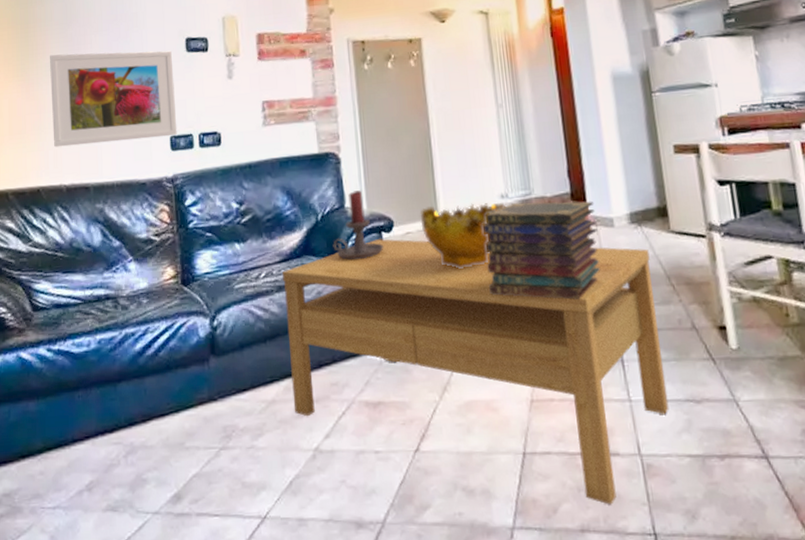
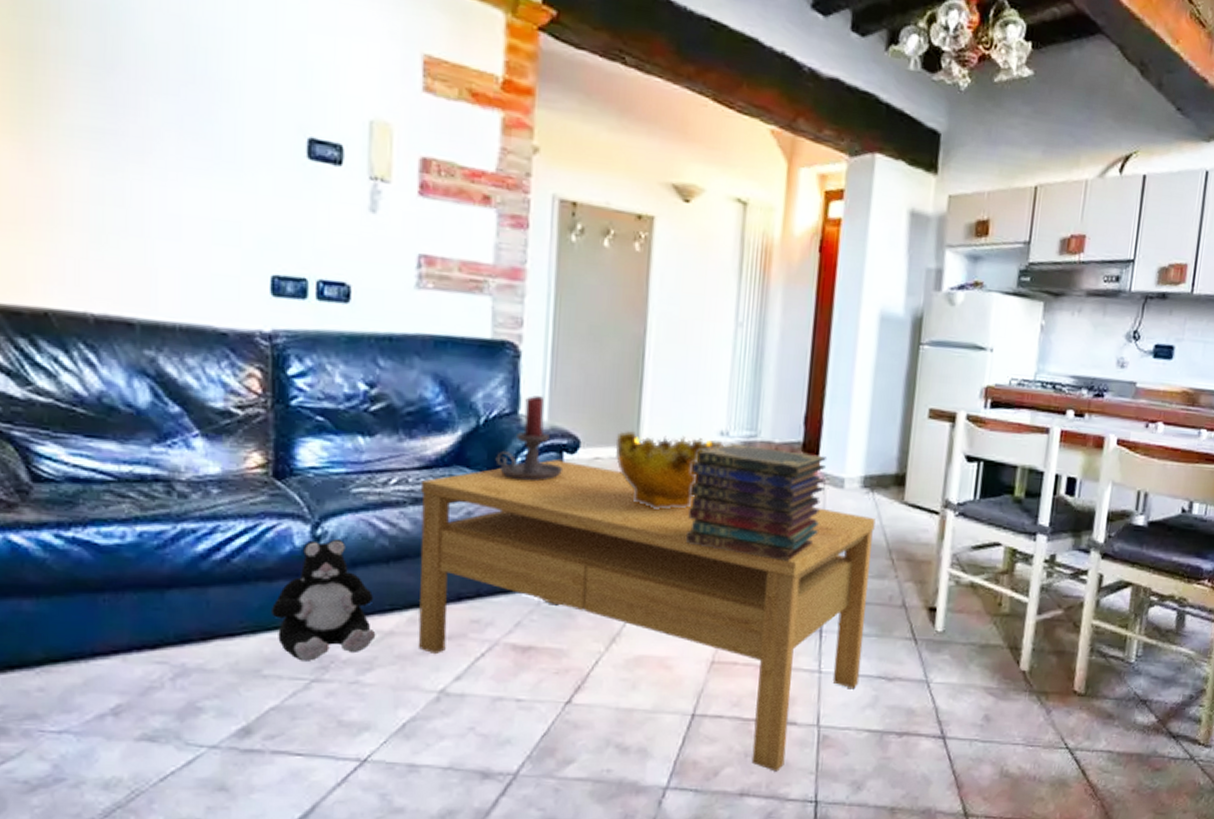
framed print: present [50,50,178,148] -> none [72,111,284,276]
plush toy: none [188,327,263,432] -> present [272,538,376,661]

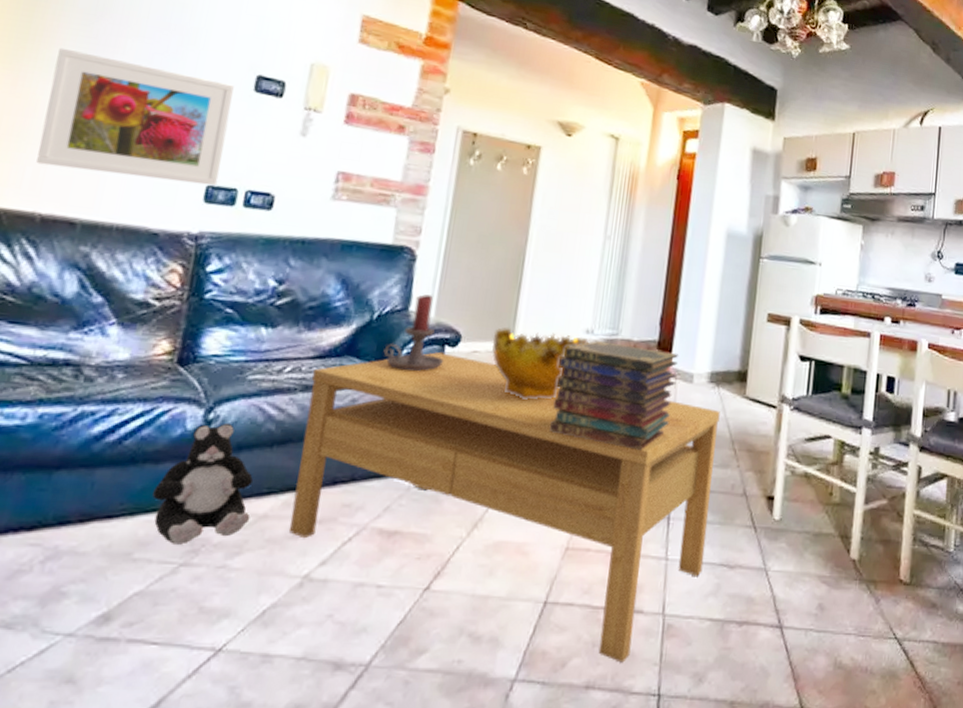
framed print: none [72,111,284,276] -> present [36,47,234,186]

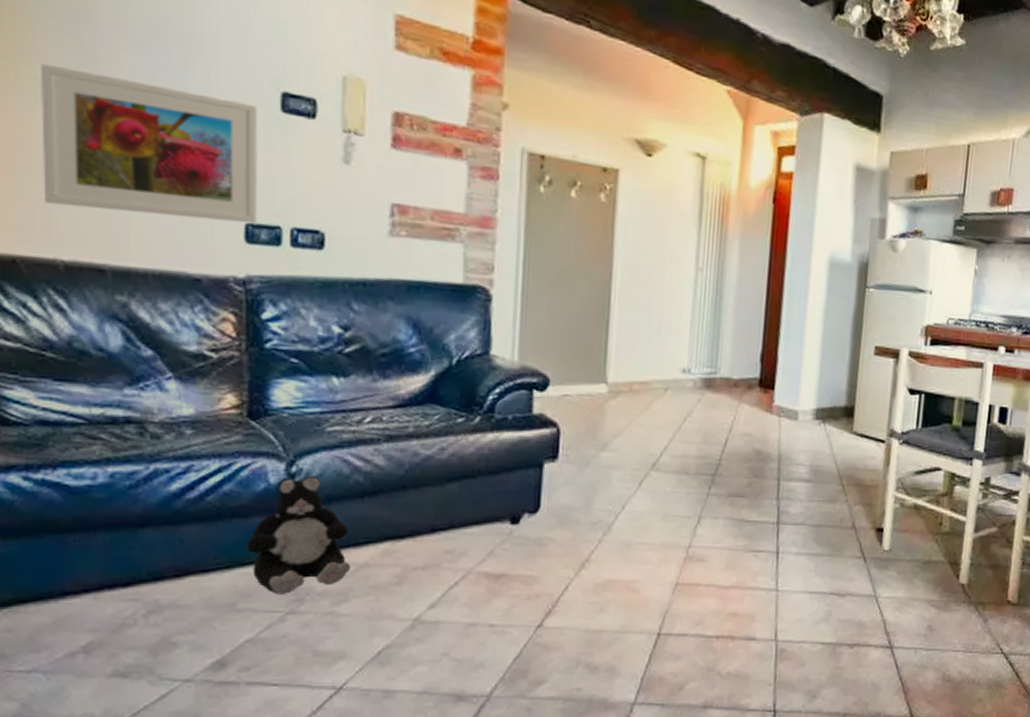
coffee table: present [289,352,720,663] -> none [392,397,827,684]
candle holder: present [383,294,443,371] -> none [468,337,532,417]
decorative bowl: present [491,327,588,400] -> none [583,369,685,443]
book stack: present [550,341,679,450] -> none [651,380,782,488]

